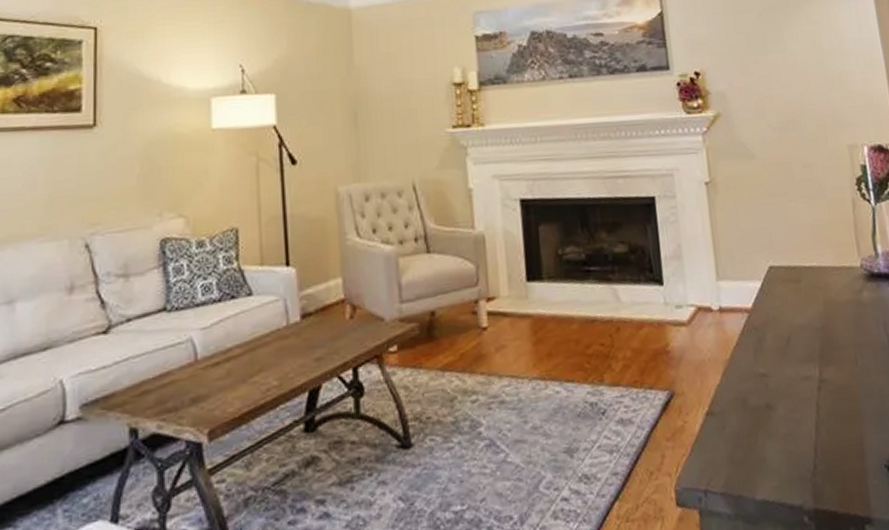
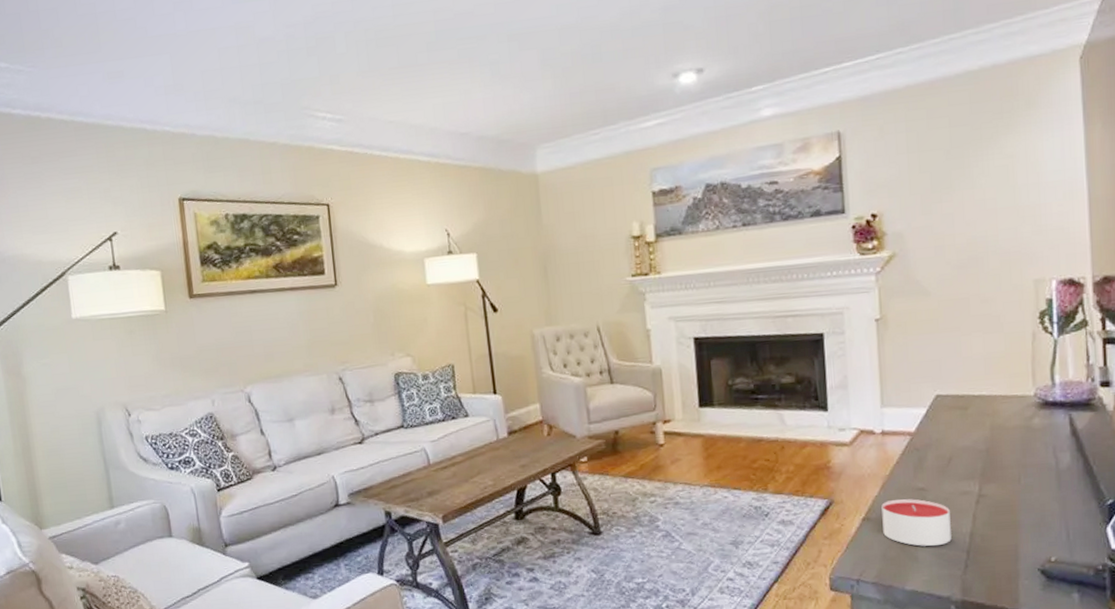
candle: none [724,387,798,445] -> present [881,499,952,547]

